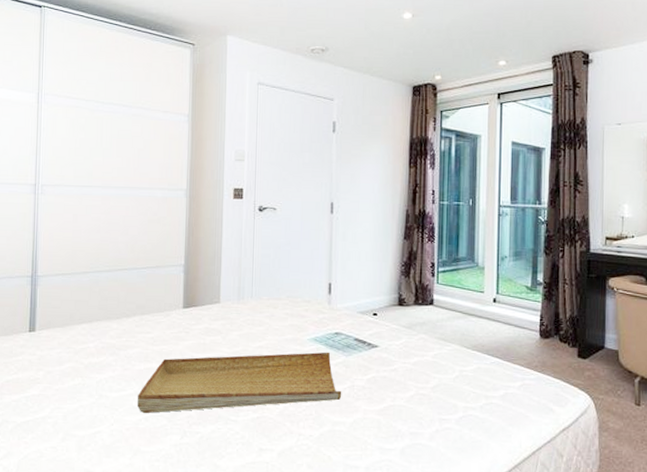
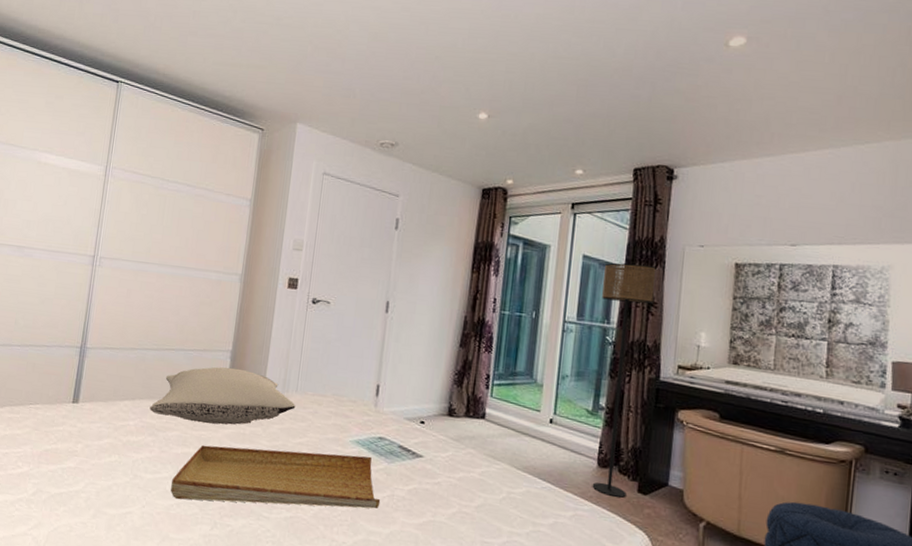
pillow: none [108,281,252,338] -> present [149,367,296,425]
floor lamp: none [532,145,580,364] -> present [592,263,657,498]

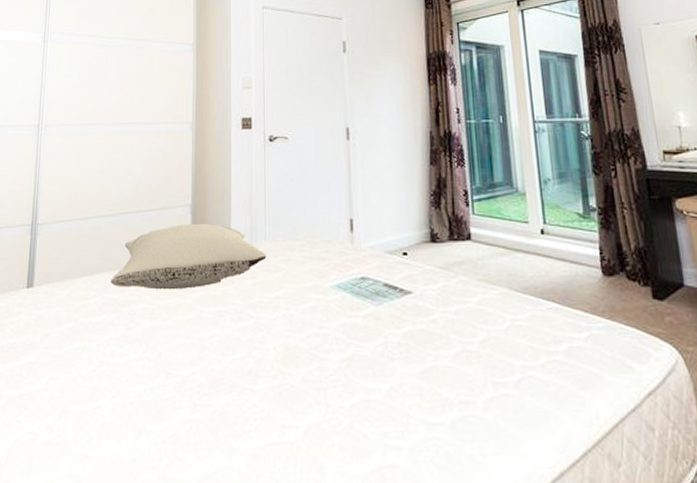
tray: present [171,445,381,509] -> none [142,301,374,382]
floor lamp: present [592,263,657,498] -> none [563,50,641,307]

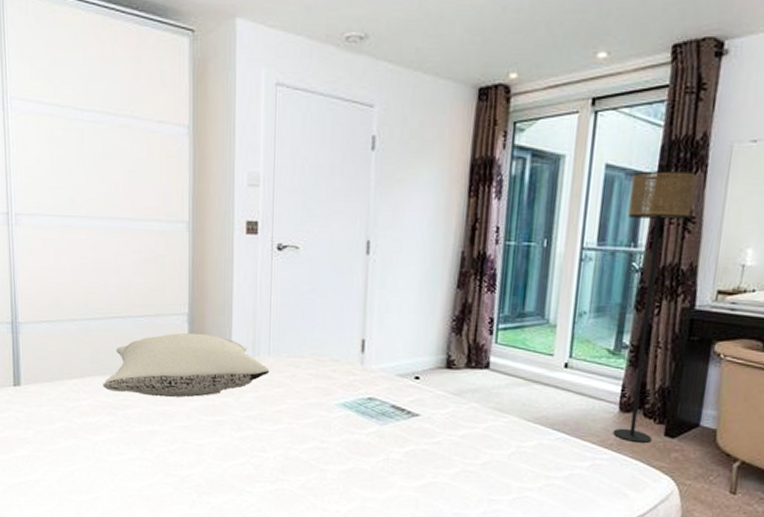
floor lamp: none [563,50,641,307] -> present [612,170,697,443]

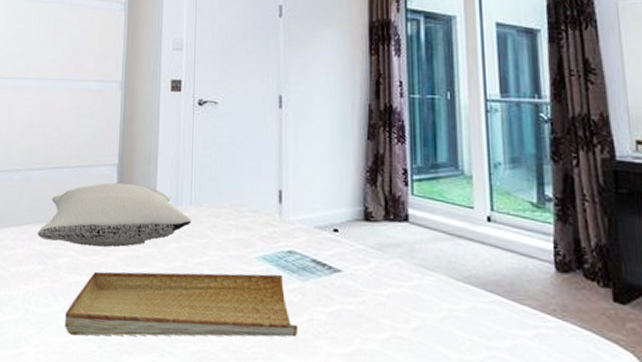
tray: none [140,419,375,480] -> present [65,271,299,338]
floor lamp: present [612,170,697,443] -> none [523,26,599,310]

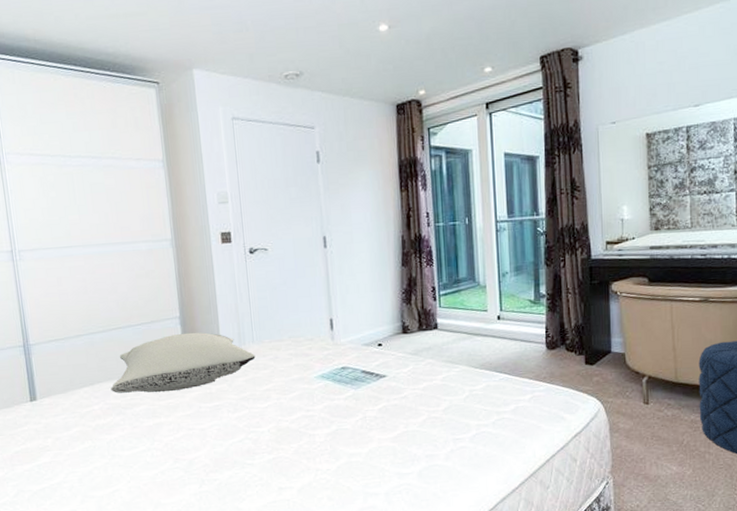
tray: present [65,271,299,338] -> none [150,387,355,467]

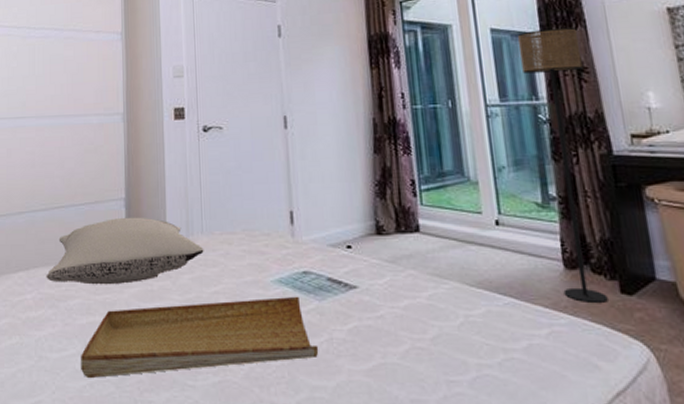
tray: none [150,387,355,467] -> present [81,296,319,378]
floor lamp: none [525,151,576,373] -> present [517,27,608,303]

